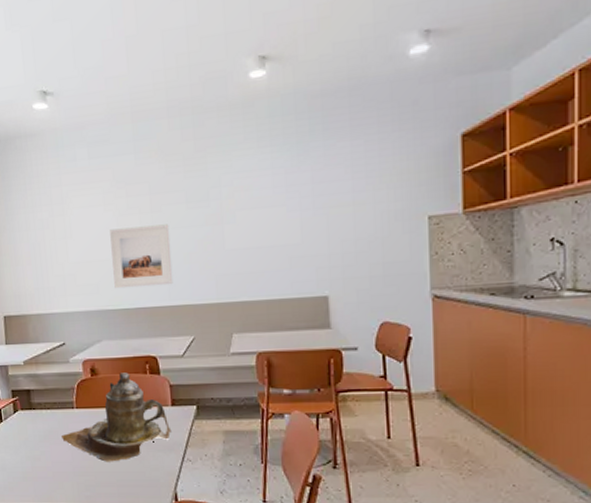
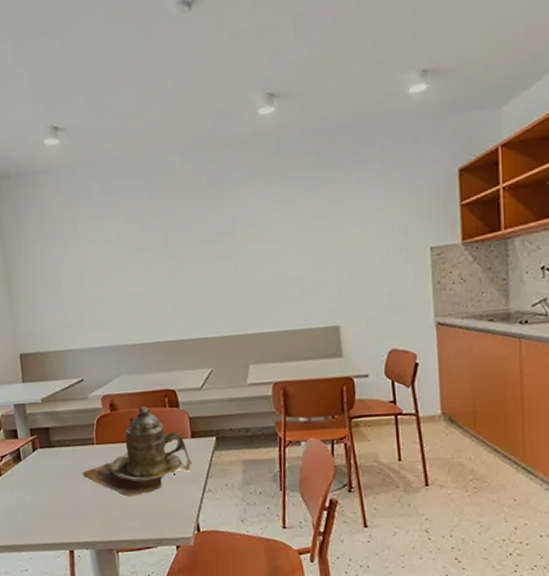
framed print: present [110,224,174,289] -> none [125,258,190,324]

